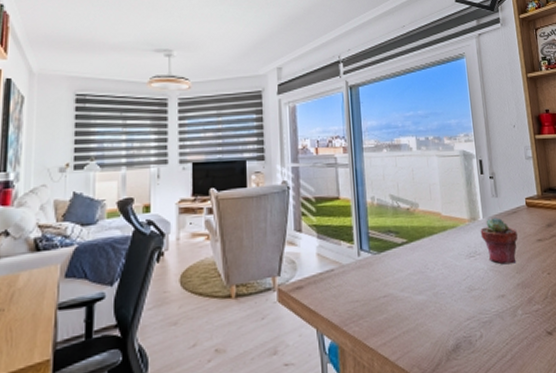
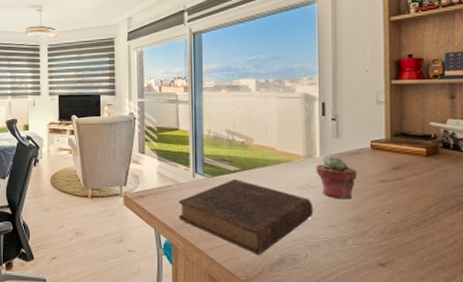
book: none [342,253,483,343] -> present [178,179,314,255]

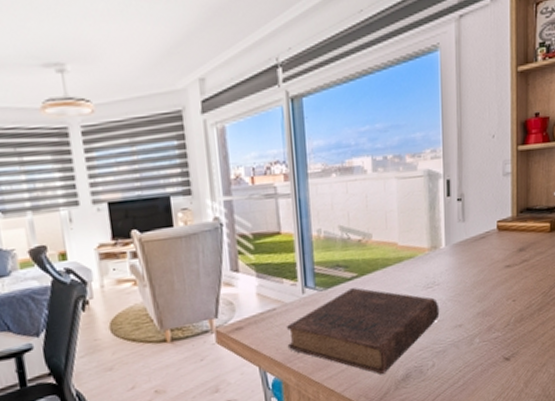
potted succulent: present [316,156,357,199] -> none [441,244,483,294]

